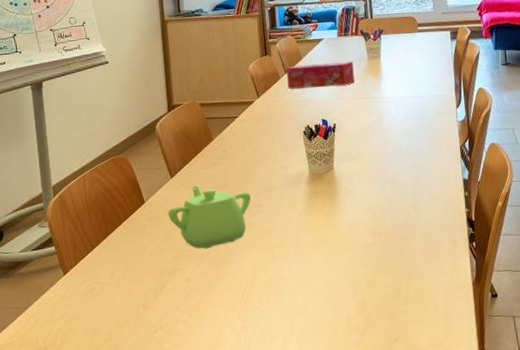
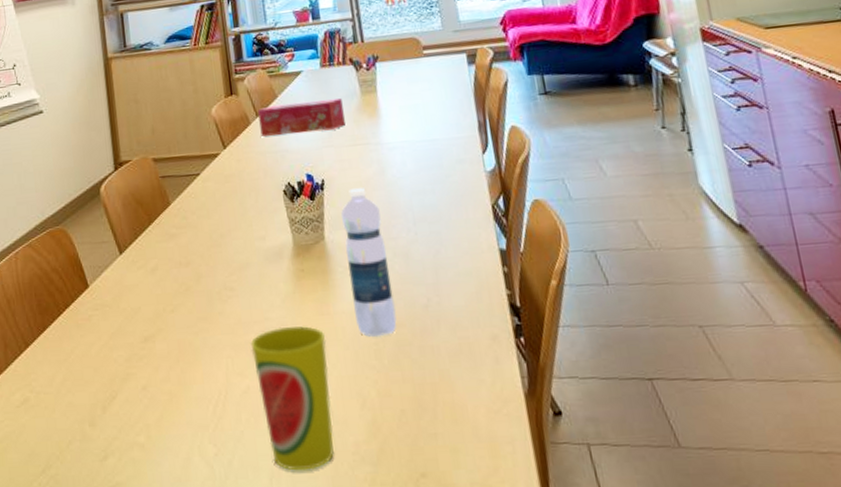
teapot: present [168,186,251,249] -> none [117,264,221,347]
cup: none [272,234,332,338] -> present [250,326,334,471]
water bottle: none [347,131,384,242] -> present [340,188,397,337]

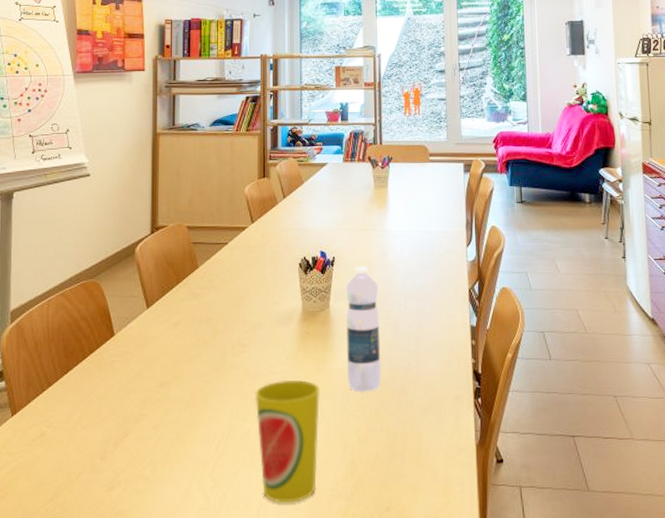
tissue box: present [258,98,345,137] -> none [285,189,358,216]

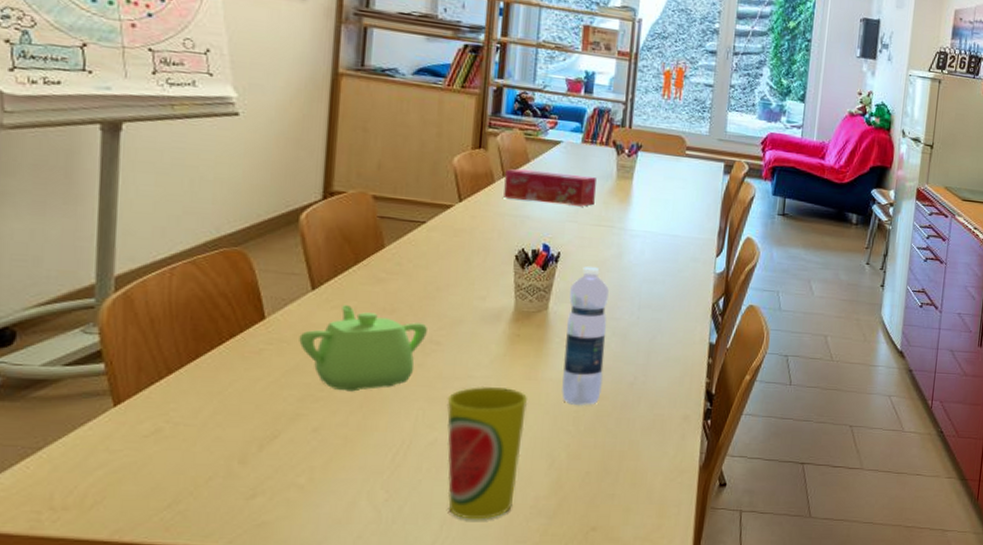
teapot: none [140,319,235,392] -> present [299,305,427,392]
tissue box: none [285,189,358,216] -> present [504,168,596,207]

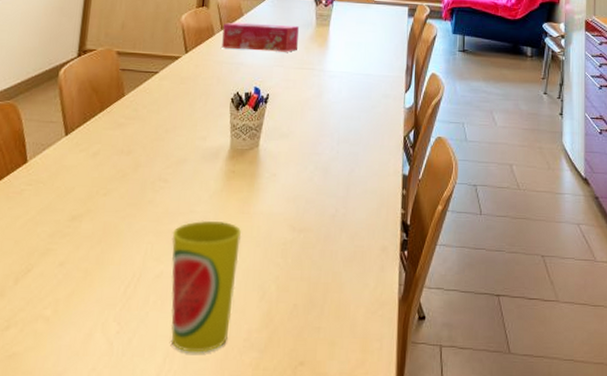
teapot: present [299,305,427,392] -> none [53,148,157,227]
water bottle: present [562,266,609,405] -> none [271,106,311,238]

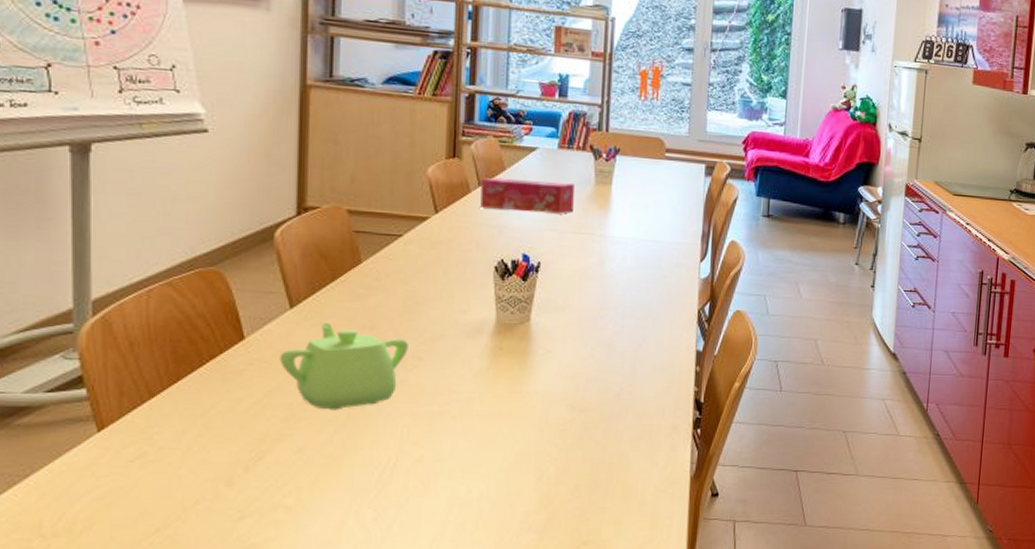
teapot: none [53,148,157,227] -> present [280,323,408,410]
cup: present [170,220,242,353] -> none [431,400,514,536]

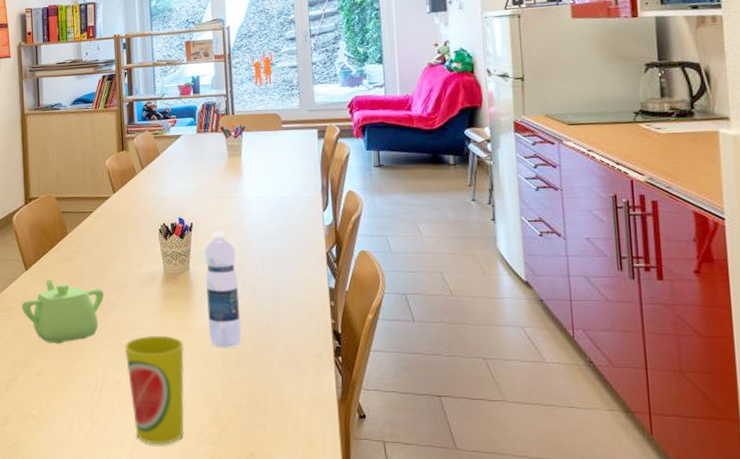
cup: none [431,400,514,536] -> present [124,335,185,445]
tissue box: present [480,177,574,214] -> none [143,159,213,186]
water bottle: none [547,276,591,418] -> present [203,232,242,348]

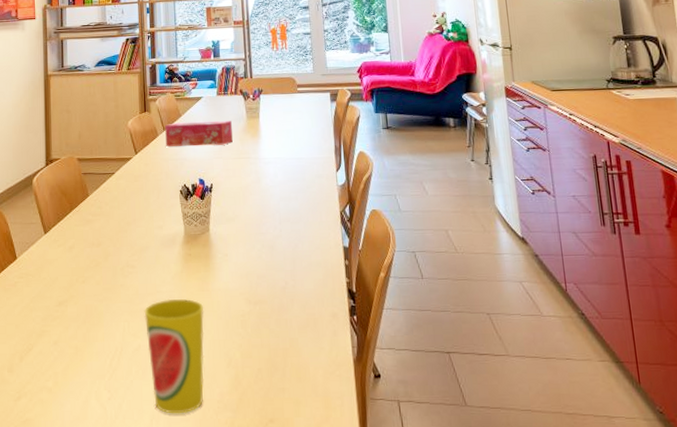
teapot: present [21,280,104,344] -> none [39,243,124,311]
tissue box: none [143,159,213,186] -> present [165,121,233,147]
water bottle: present [203,232,242,348] -> none [223,192,260,310]

